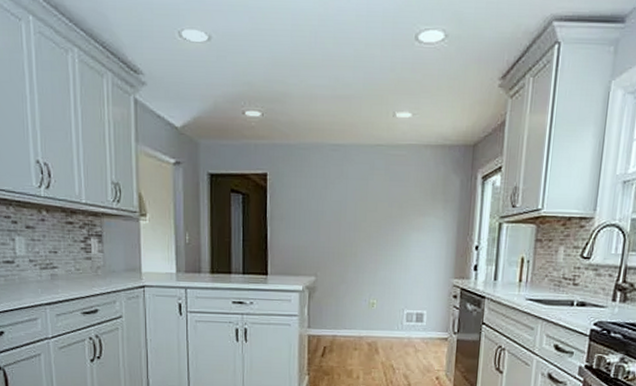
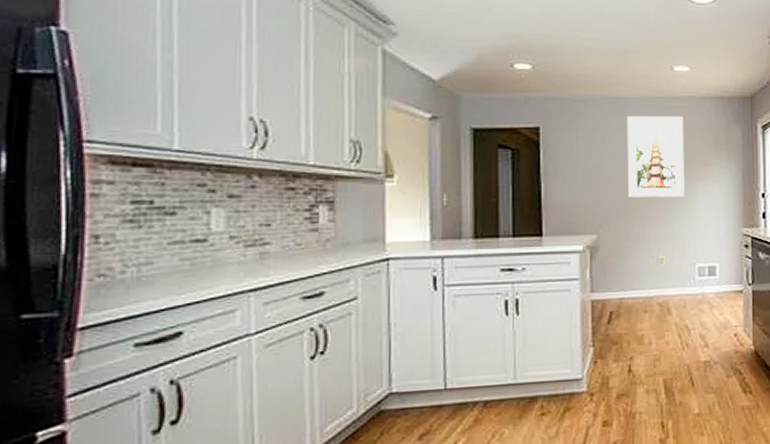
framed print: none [345,163,403,246] -> present [627,115,685,197]

